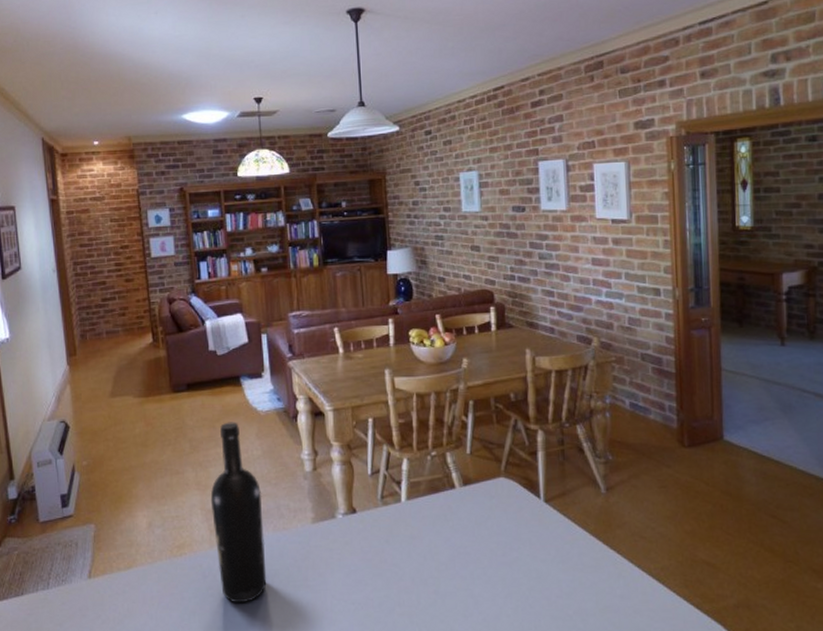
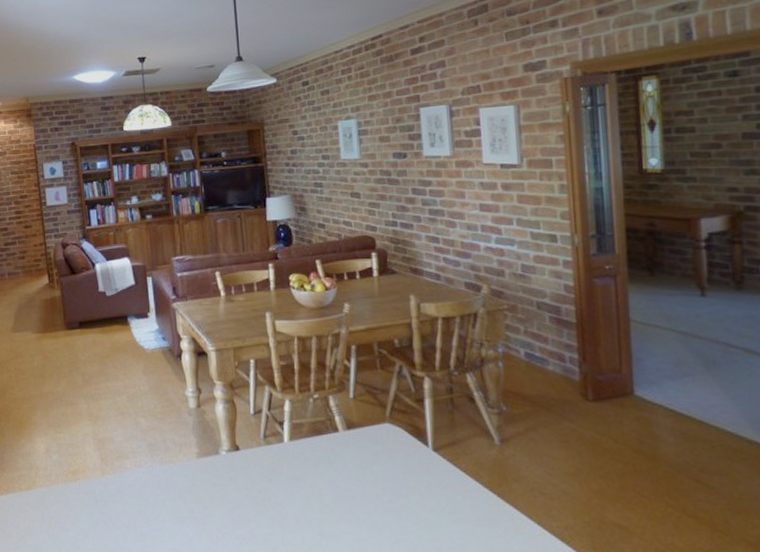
wine bottle: present [210,422,267,603] -> none [101,358,155,530]

